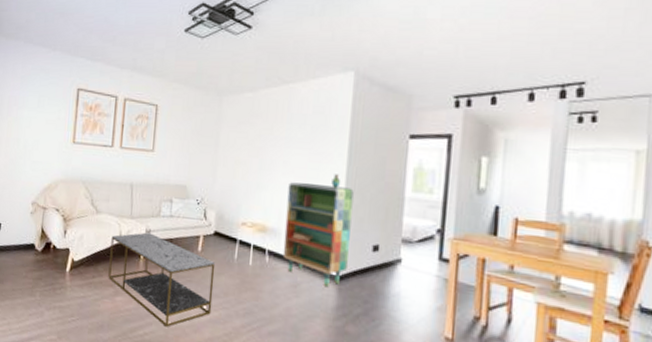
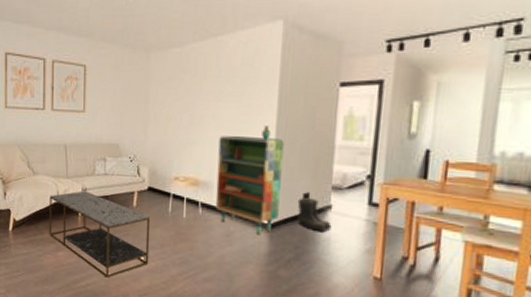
boots: none [366,249,402,288] -> present [297,198,332,233]

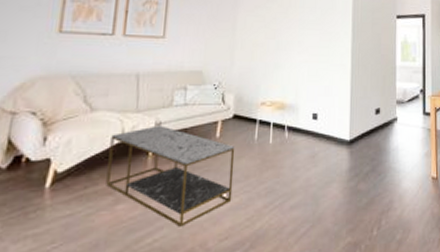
shelving unit: present [215,126,284,236] -> none [301,50,358,153]
boots: present [297,198,332,233] -> none [371,113,398,143]

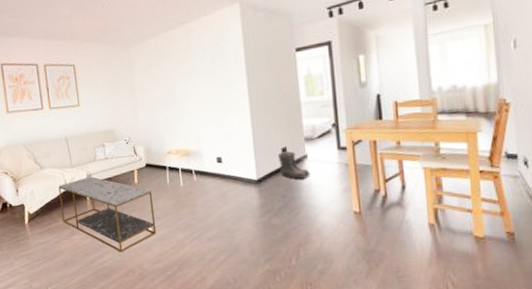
boots: none [371,113,398,143] -> present [277,151,310,180]

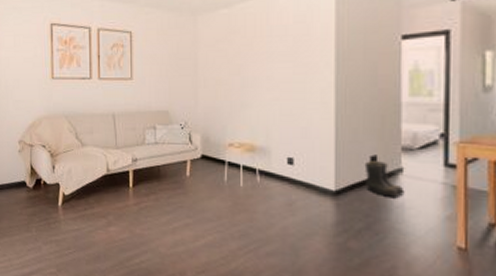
coffee table: present [58,176,157,252] -> none [99,161,206,254]

